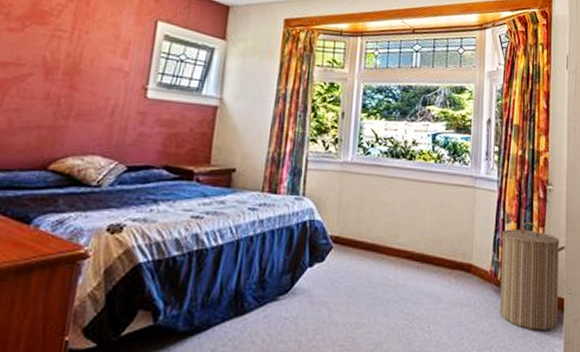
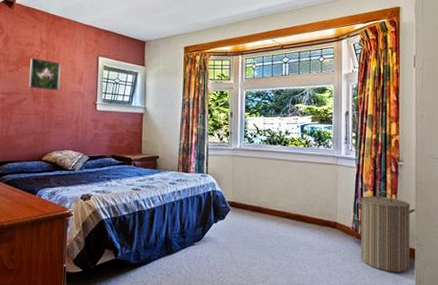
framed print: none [39,13,96,66] -> present [29,57,60,91]

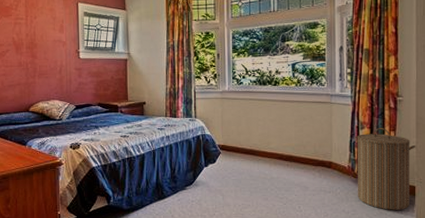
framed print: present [29,57,60,91] -> none [10,7,40,41]

